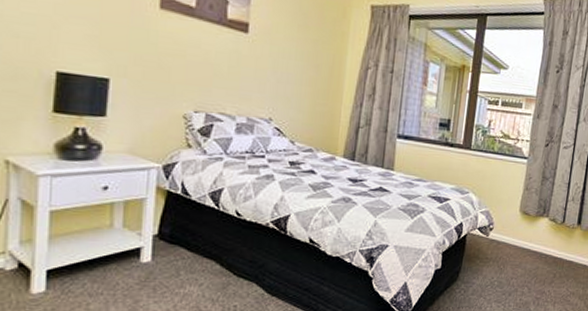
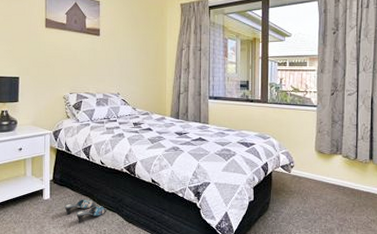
slippers: none [174,263,241,295] -> present [64,199,107,222]

